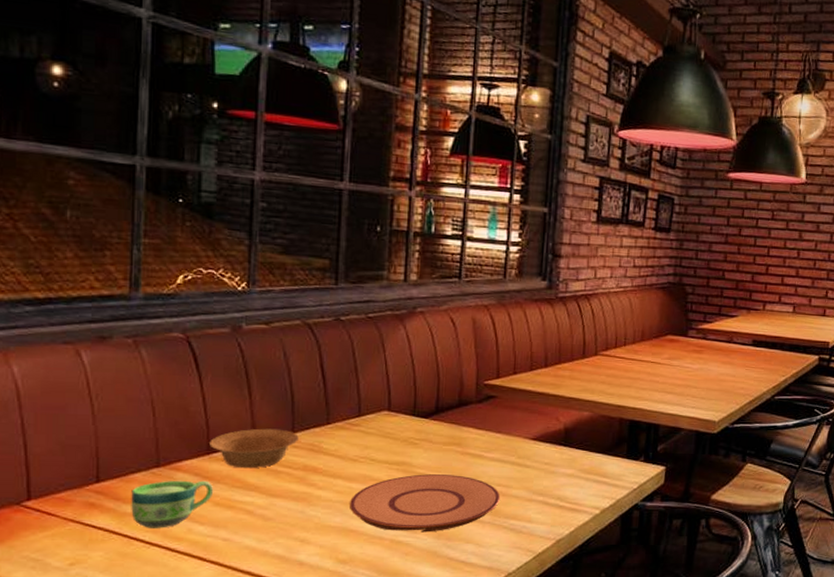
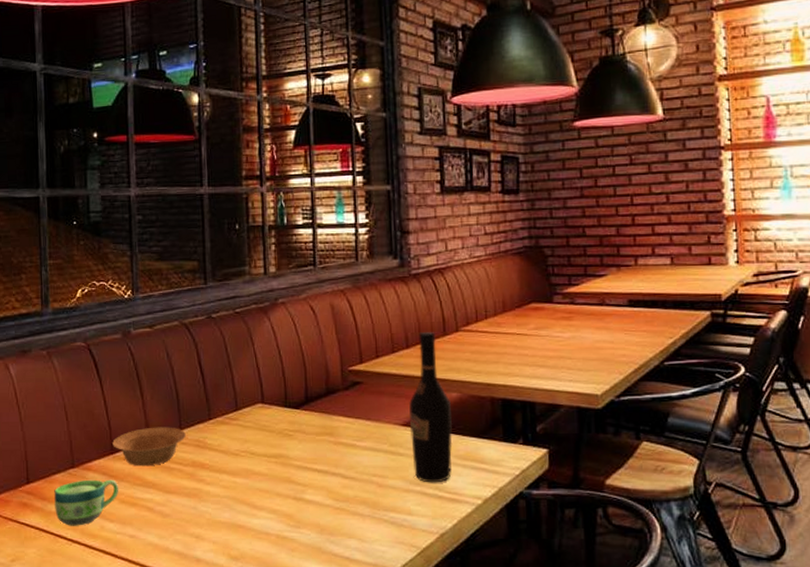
plate: present [349,474,501,532] -> none [235,466,378,527]
wine bottle: none [538,353,582,494] -> present [409,332,453,483]

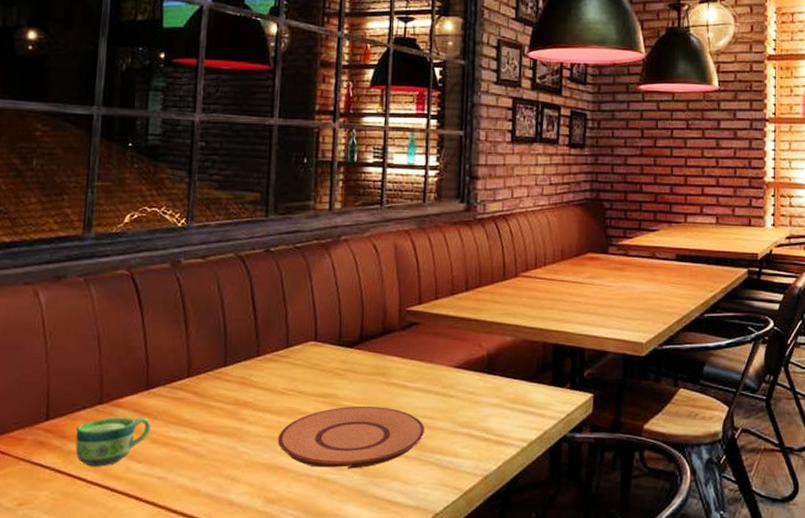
bowl: present [112,427,186,467] -> none [148,362,231,404]
plate: none [235,466,378,527] -> present [277,406,426,469]
wine bottle: present [409,332,453,483] -> none [462,276,505,425]

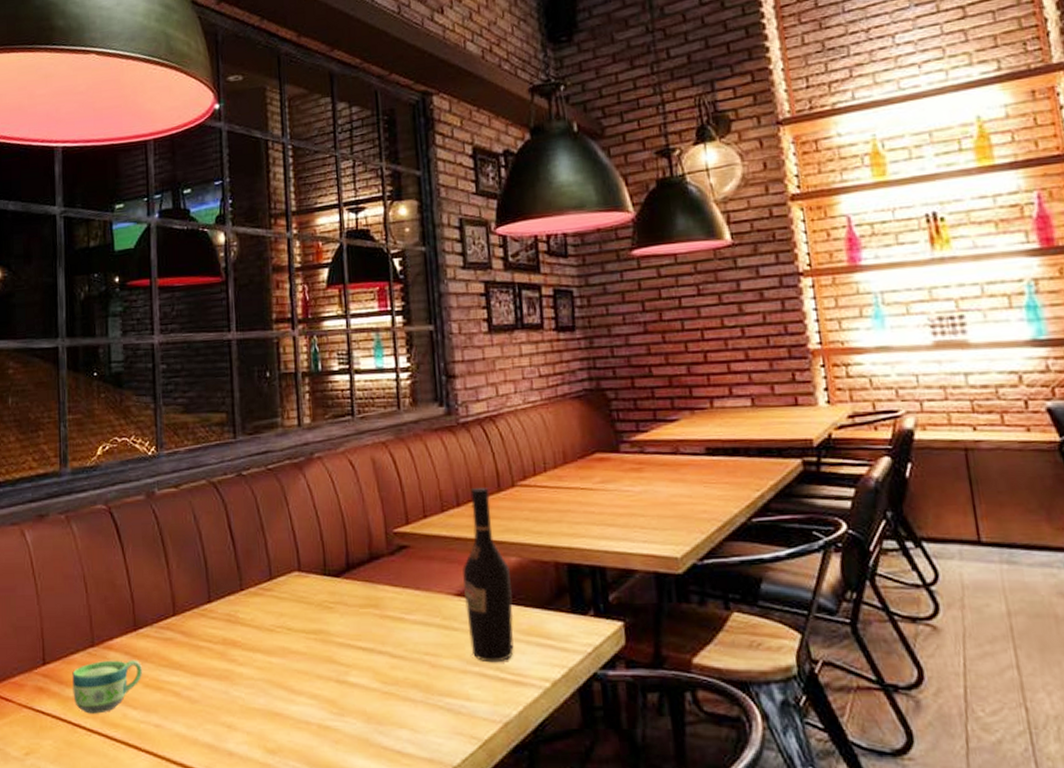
plate: present [277,406,426,469] -> none [271,643,431,715]
wine bottle: none [462,276,505,425] -> present [462,488,514,663]

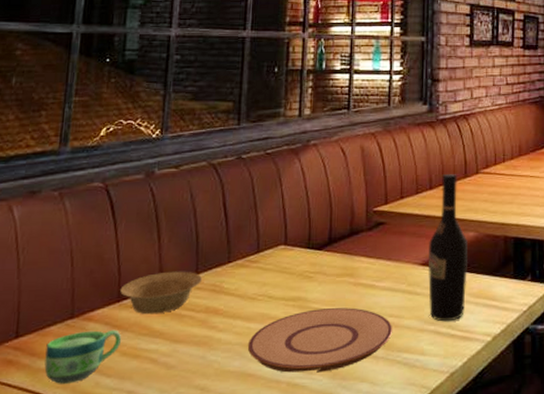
bowl: none [135,599,216,645] -> present [120,271,202,315]
plate: none [271,643,431,715] -> present [247,307,393,373]

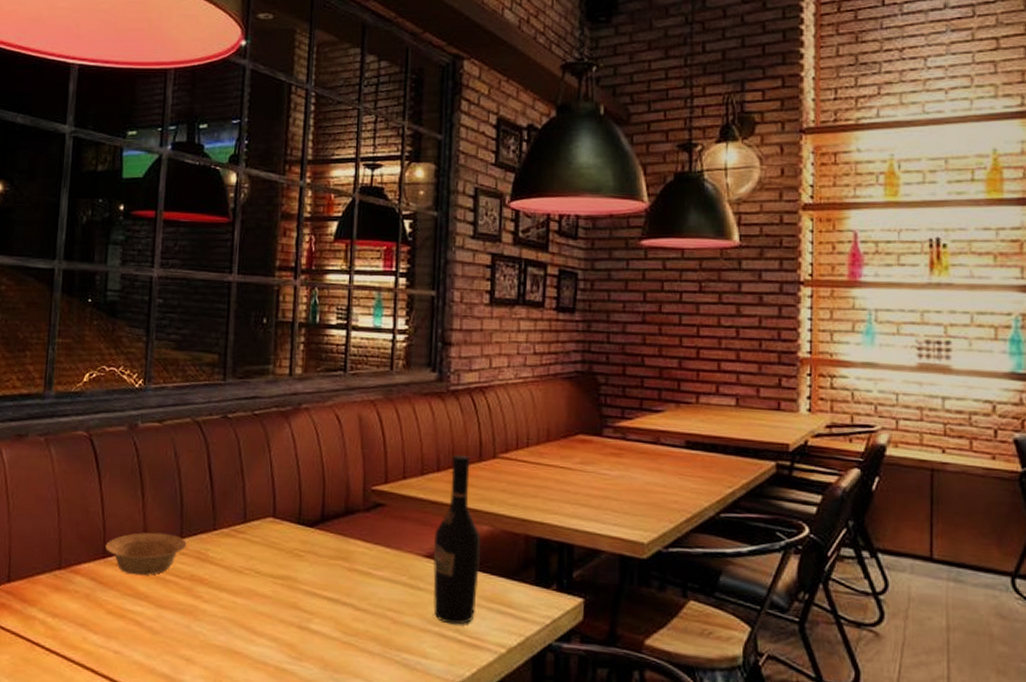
cup: present [44,329,122,384] -> none [35,584,108,635]
plate: present [247,307,393,373] -> none [233,591,392,661]

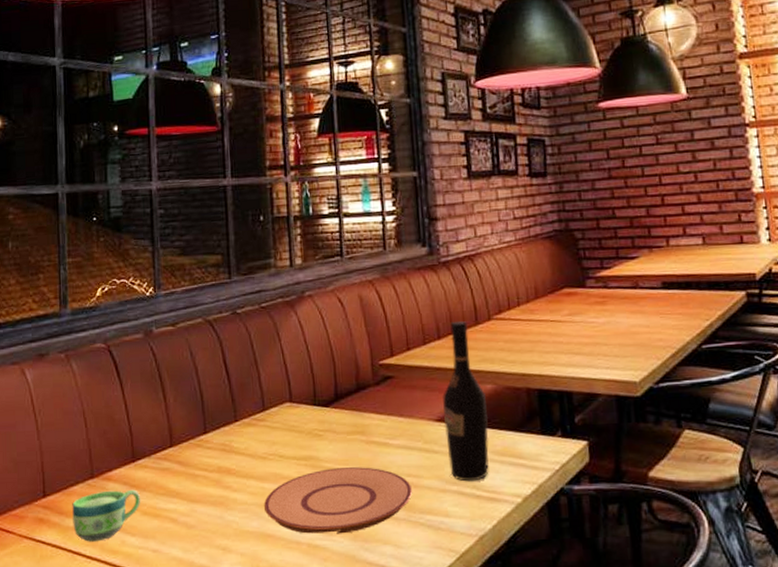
cup: none [35,584,108,635] -> present [72,489,141,542]
bowl: present [105,532,187,576] -> none [134,430,211,475]
plate: none [233,591,392,661] -> present [263,467,413,534]

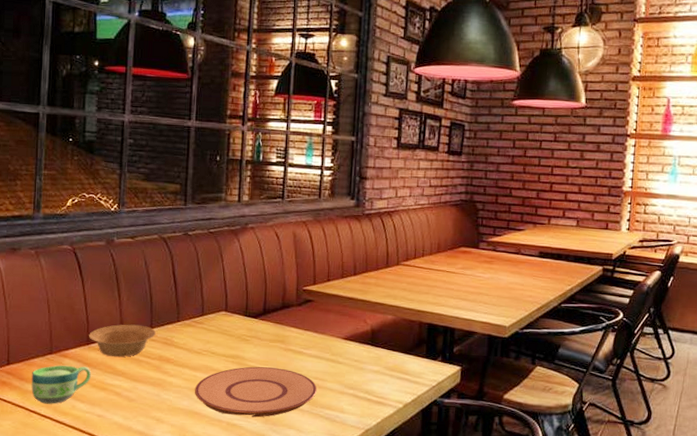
bowl: none [134,430,211,475] -> present [89,324,156,358]
wine bottle: present [443,321,489,482] -> none [349,263,386,388]

